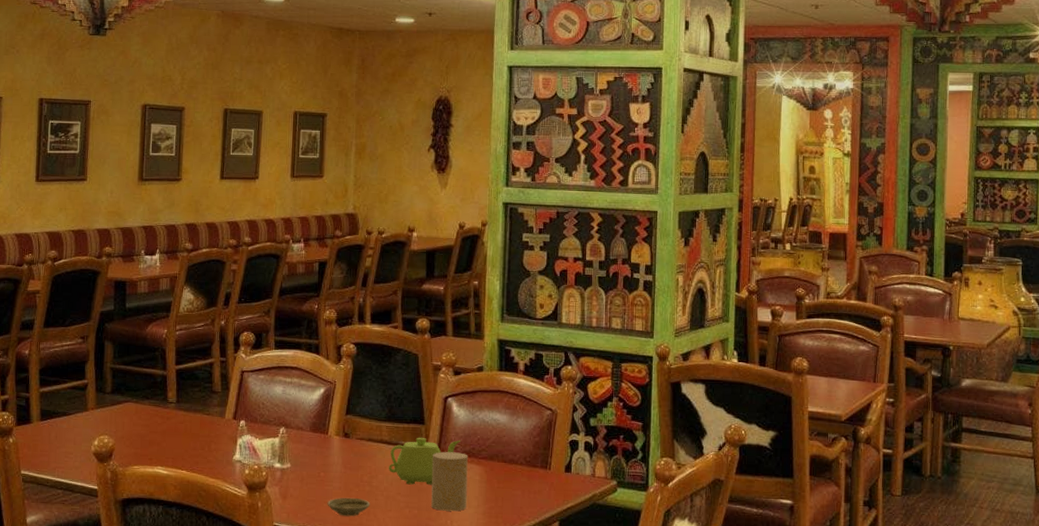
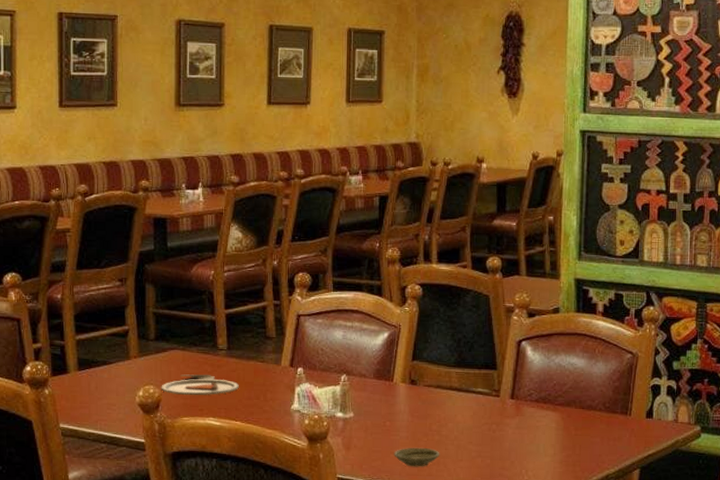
dinner plate: none [114,425,186,446] -> present [161,374,239,396]
teapot: present [389,437,461,485] -> none [459,383,536,433]
cup: present [431,452,468,511] -> none [505,398,544,460]

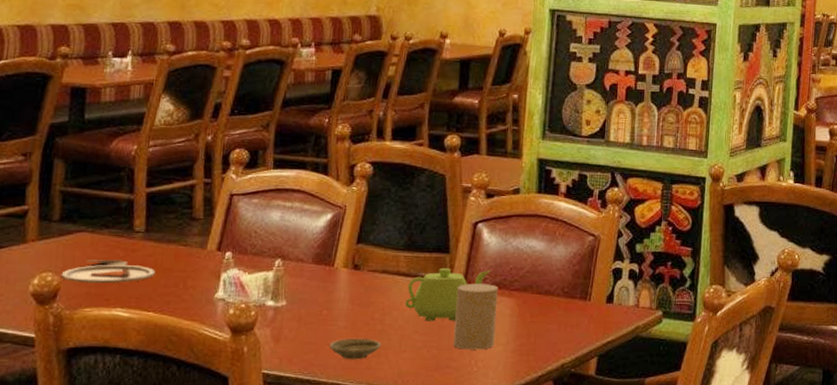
teapot: none [459,383,536,433] -> present [405,267,491,322]
cup: none [505,398,544,460] -> present [453,284,498,350]

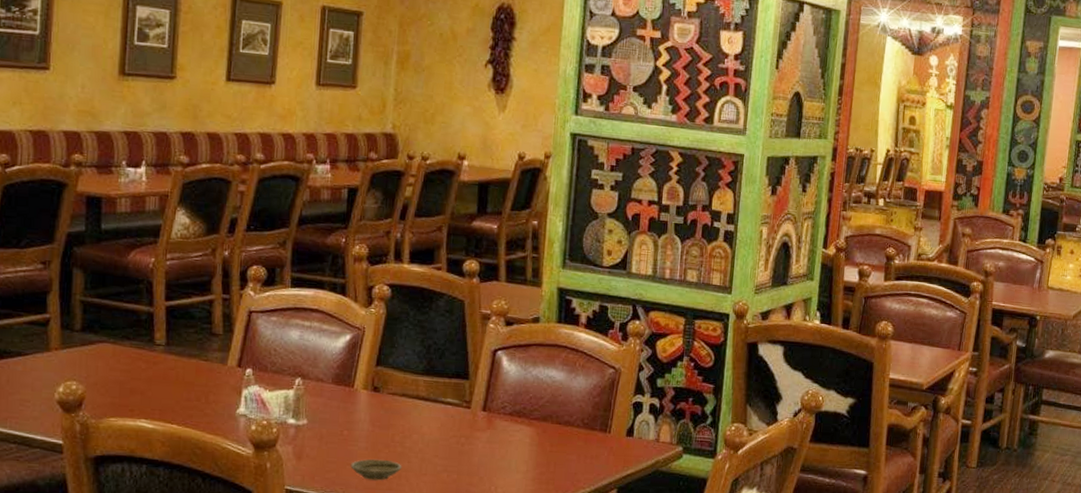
dinner plate: present [61,259,155,284] -> none [85,370,177,395]
teapot: present [405,267,491,322] -> none [425,393,511,447]
cup: present [453,284,498,350] -> none [473,410,518,477]

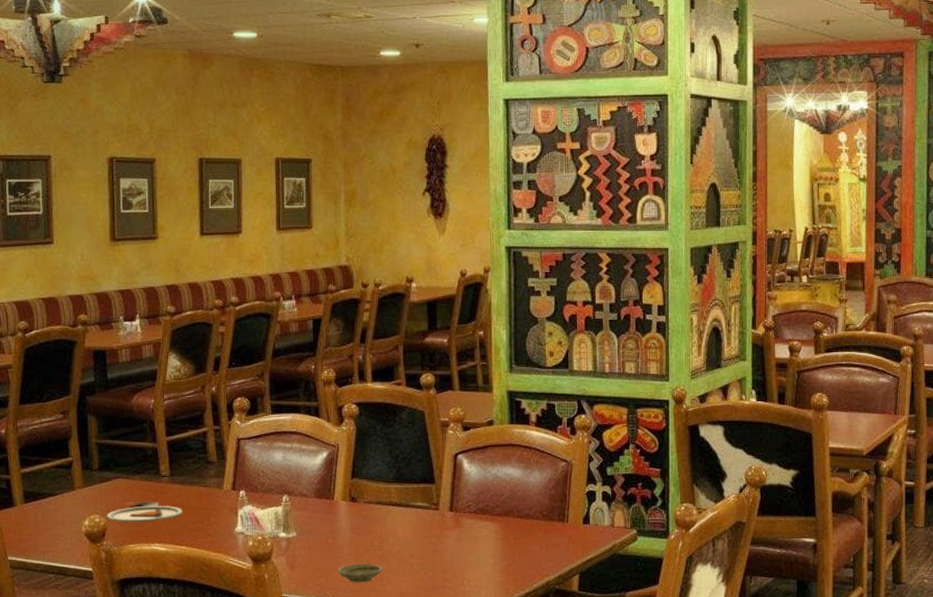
dinner plate: none [85,370,177,395] -> present [106,502,183,523]

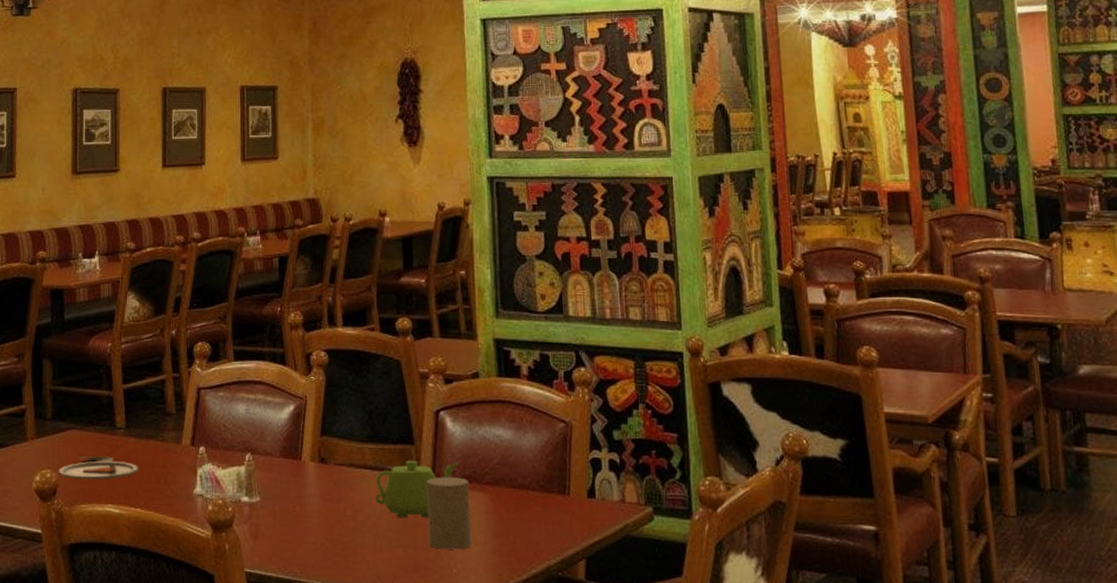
saucer: present [337,563,383,583] -> none [305,535,357,559]
teapot: none [400,497,474,546] -> present [375,460,459,518]
cup: none [445,510,483,571] -> present [427,477,472,550]

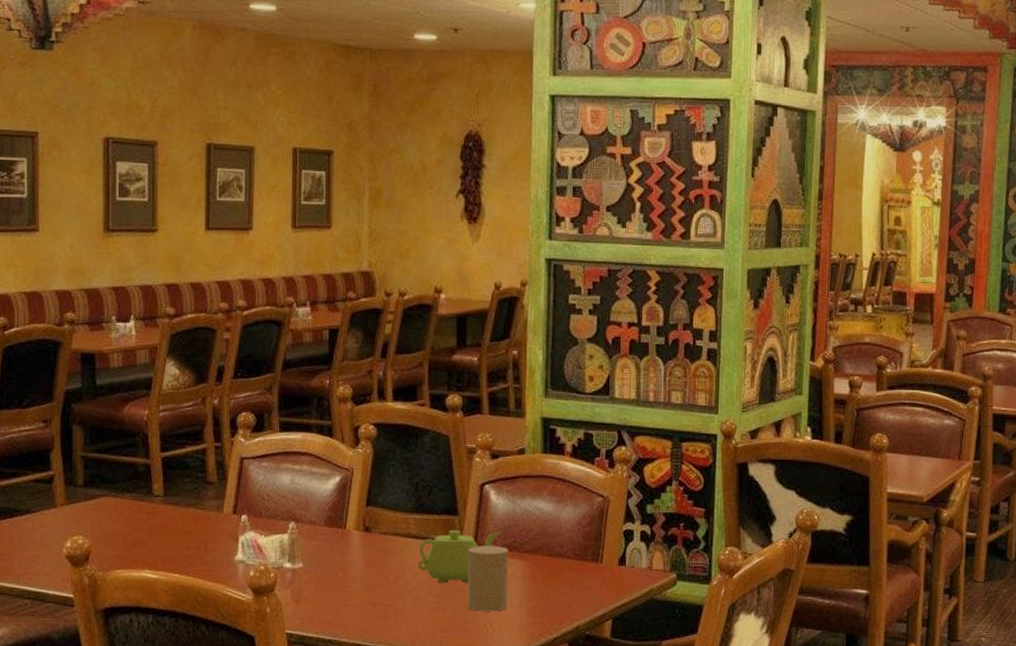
dinner plate: present [58,456,138,480] -> none [91,523,177,547]

